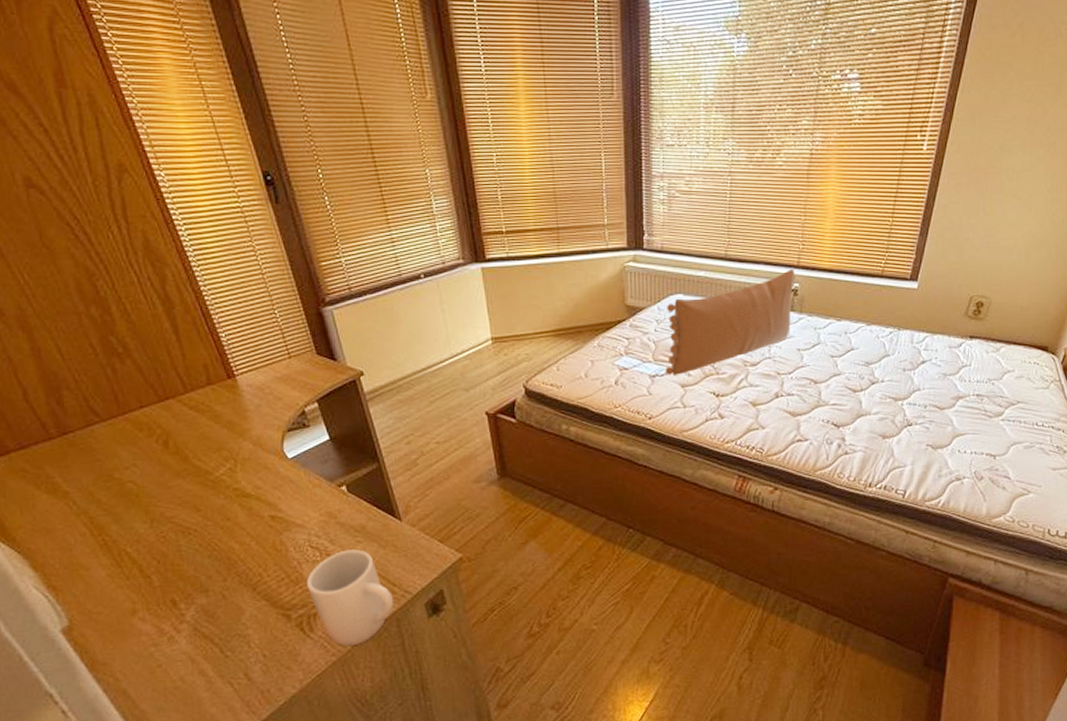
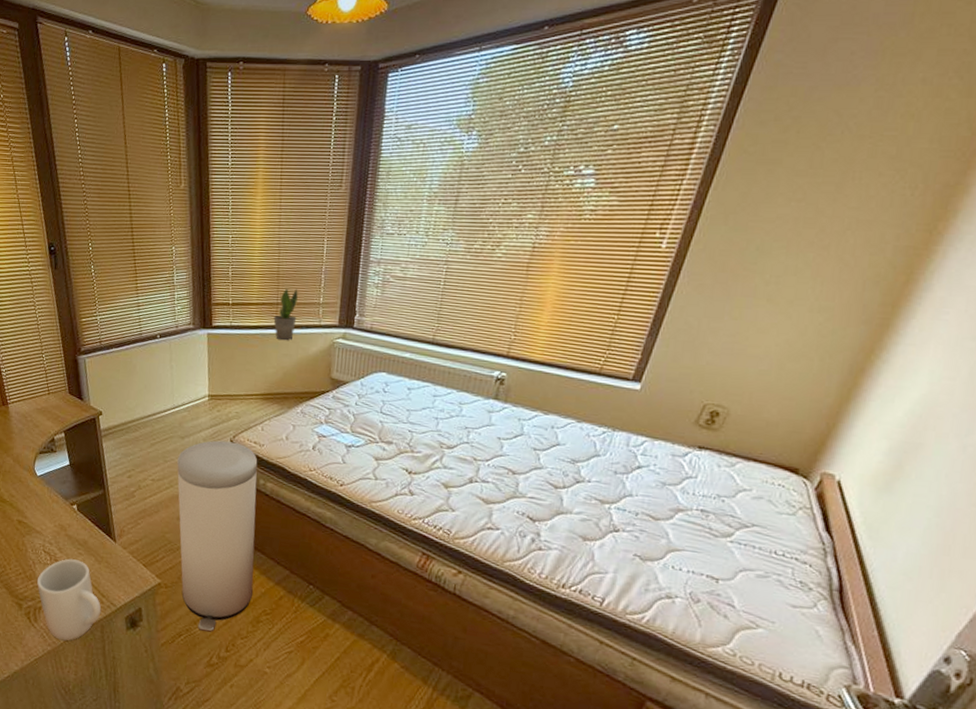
pedal bin: none [464,387,569,600] -> present [177,440,258,632]
potted plant: none [555,210,581,268] -> present [273,288,298,340]
pillow: present [665,268,796,375] -> none [361,358,504,448]

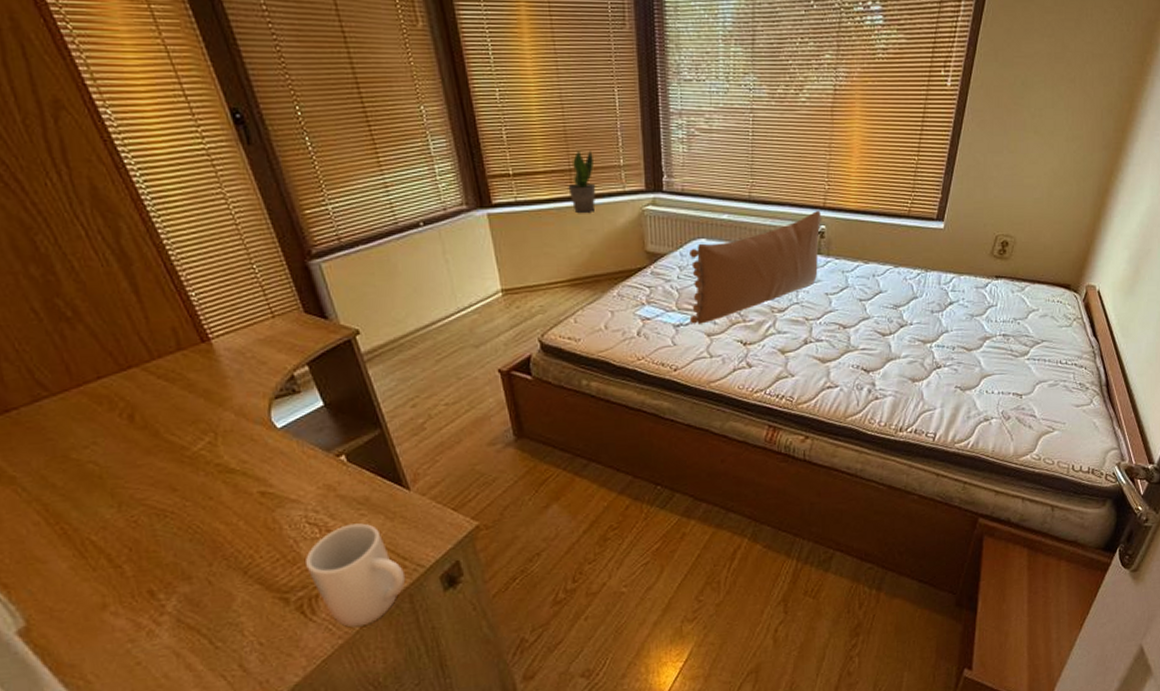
pedal bin: present [177,440,258,632] -> none [475,341,594,567]
pillow: none [361,358,504,448] -> present [689,210,822,324]

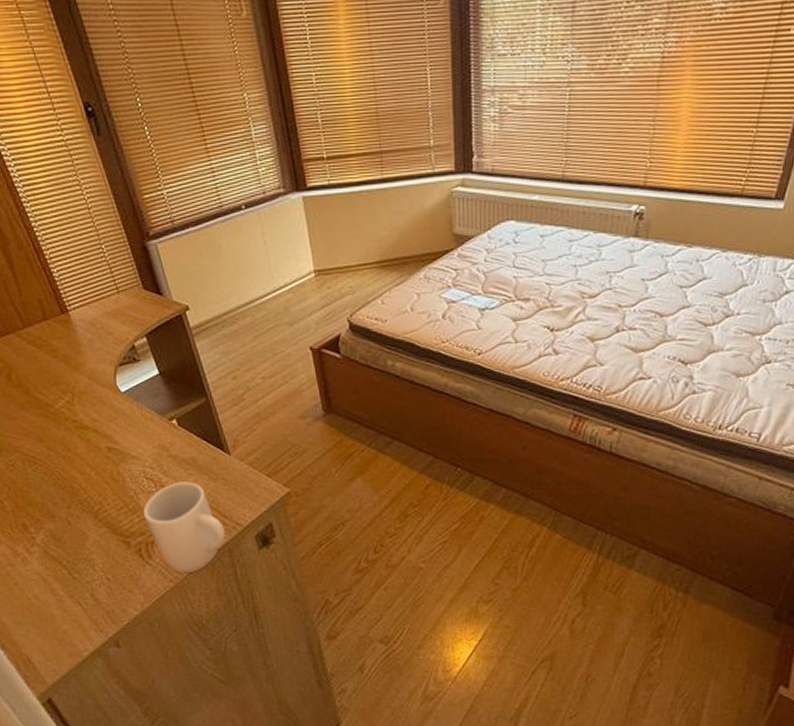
potted plant: present [568,150,596,213] -> none [379,132,406,195]
pillow: present [689,210,822,324] -> none [495,189,642,308]

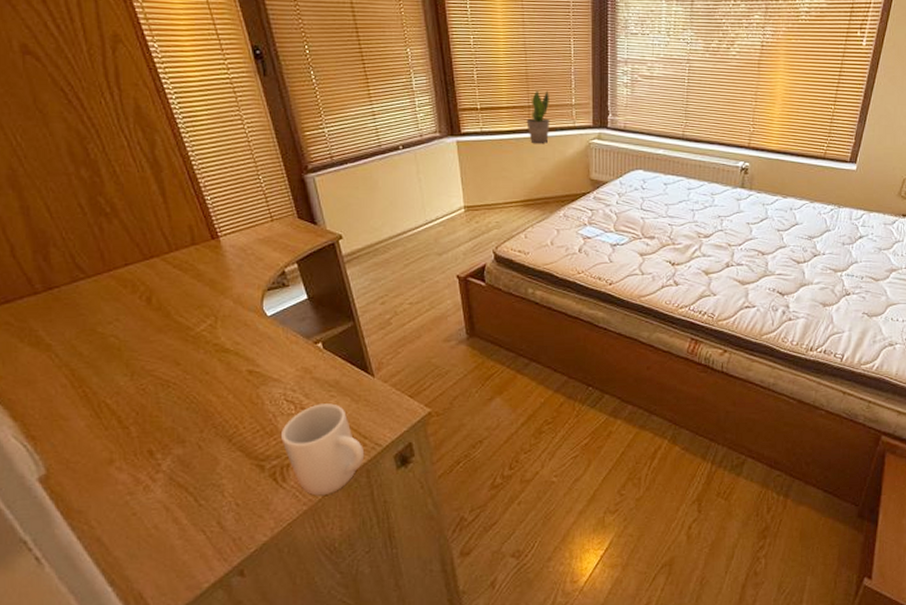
potted plant: none [379,132,406,195] -> present [526,90,550,143]

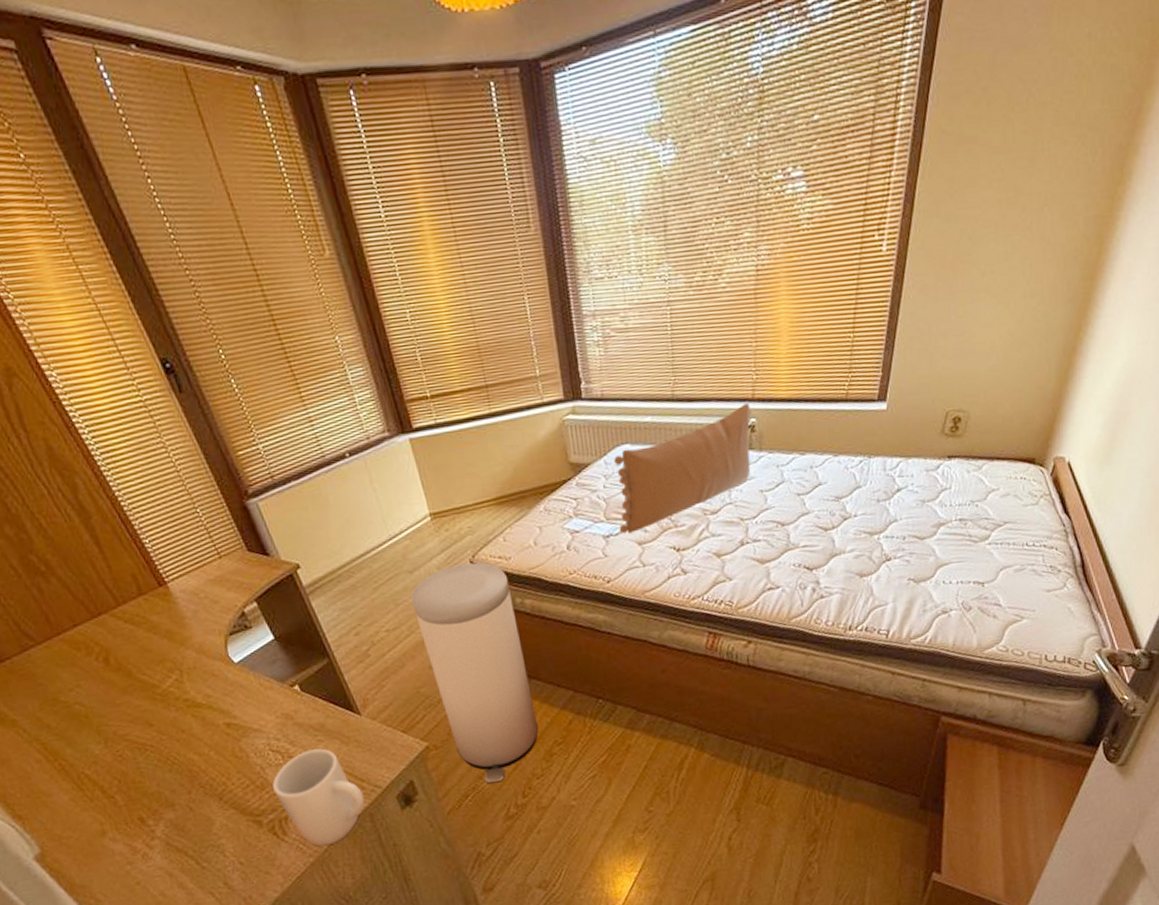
pedal bin: none [437,253,532,453] -> present [411,562,538,784]
potted plant: present [526,90,550,143] -> none [486,364,515,429]
pillow: none [625,149,747,245] -> present [614,402,752,534]

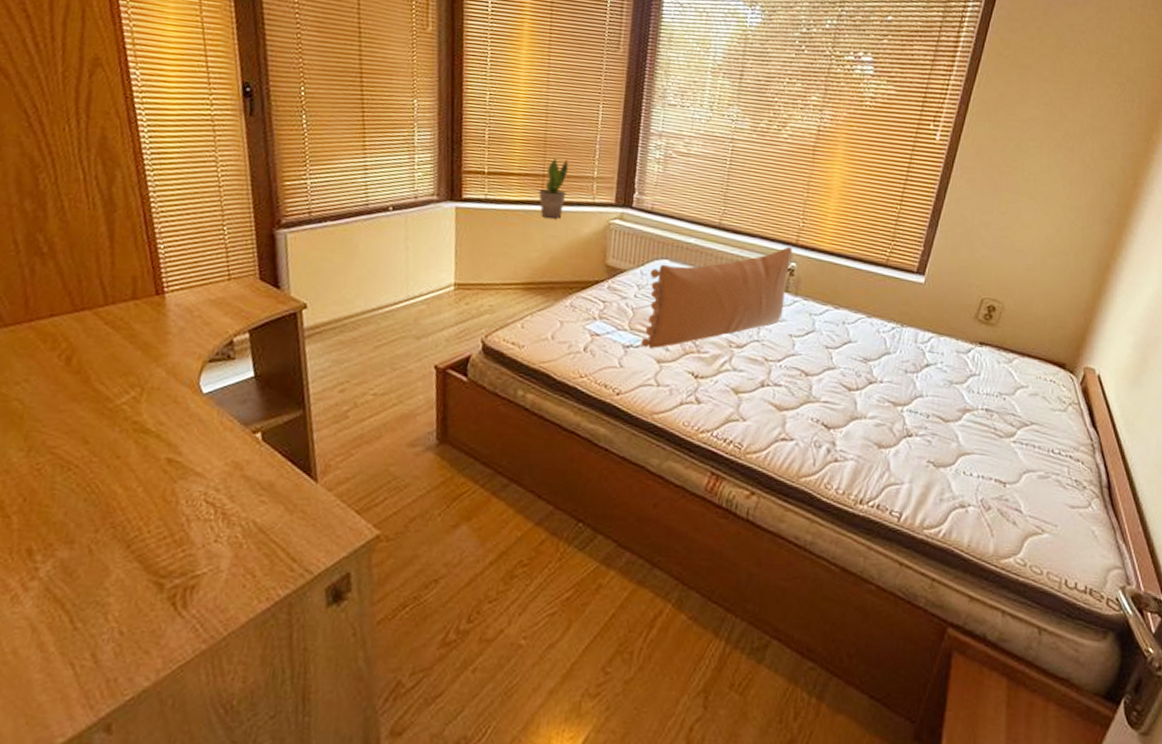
mug: present [272,748,366,846] -> none [190,510,291,633]
pedal bin: present [411,562,538,784] -> none [409,341,516,598]
potted plant: none [486,364,515,429] -> present [538,158,569,219]

